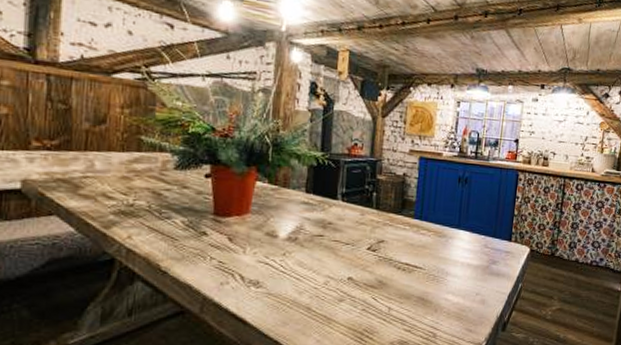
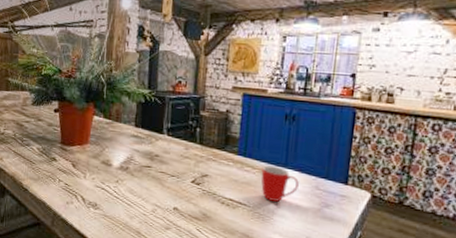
mug: none [436,228,470,262] -> present [261,165,299,202]

